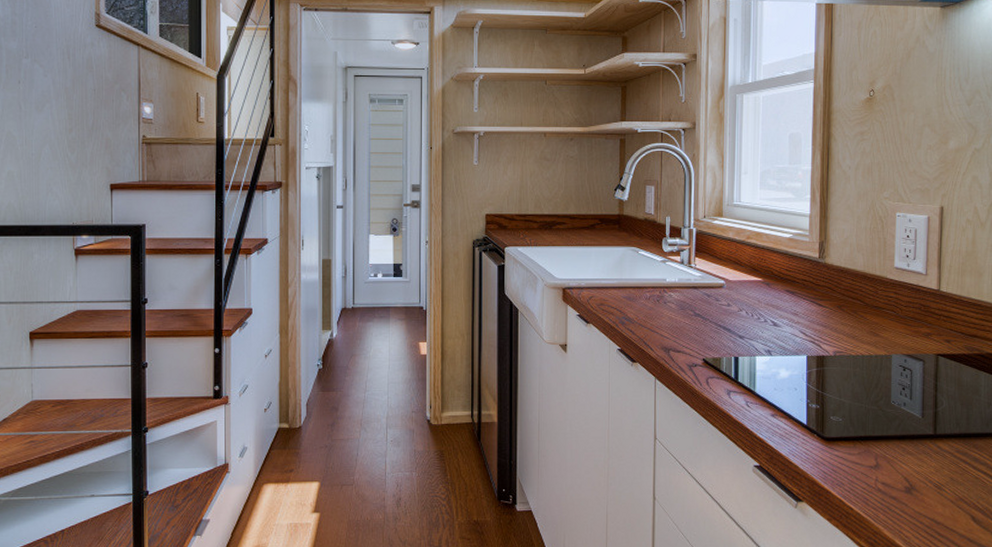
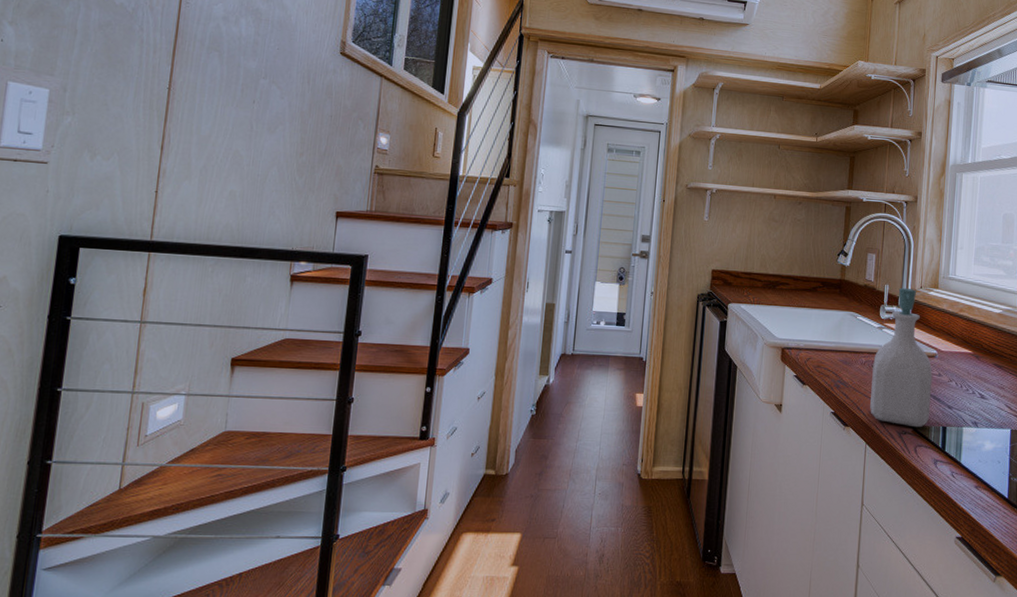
soap bottle: none [658,218,721,360] -> present [870,287,933,428]

